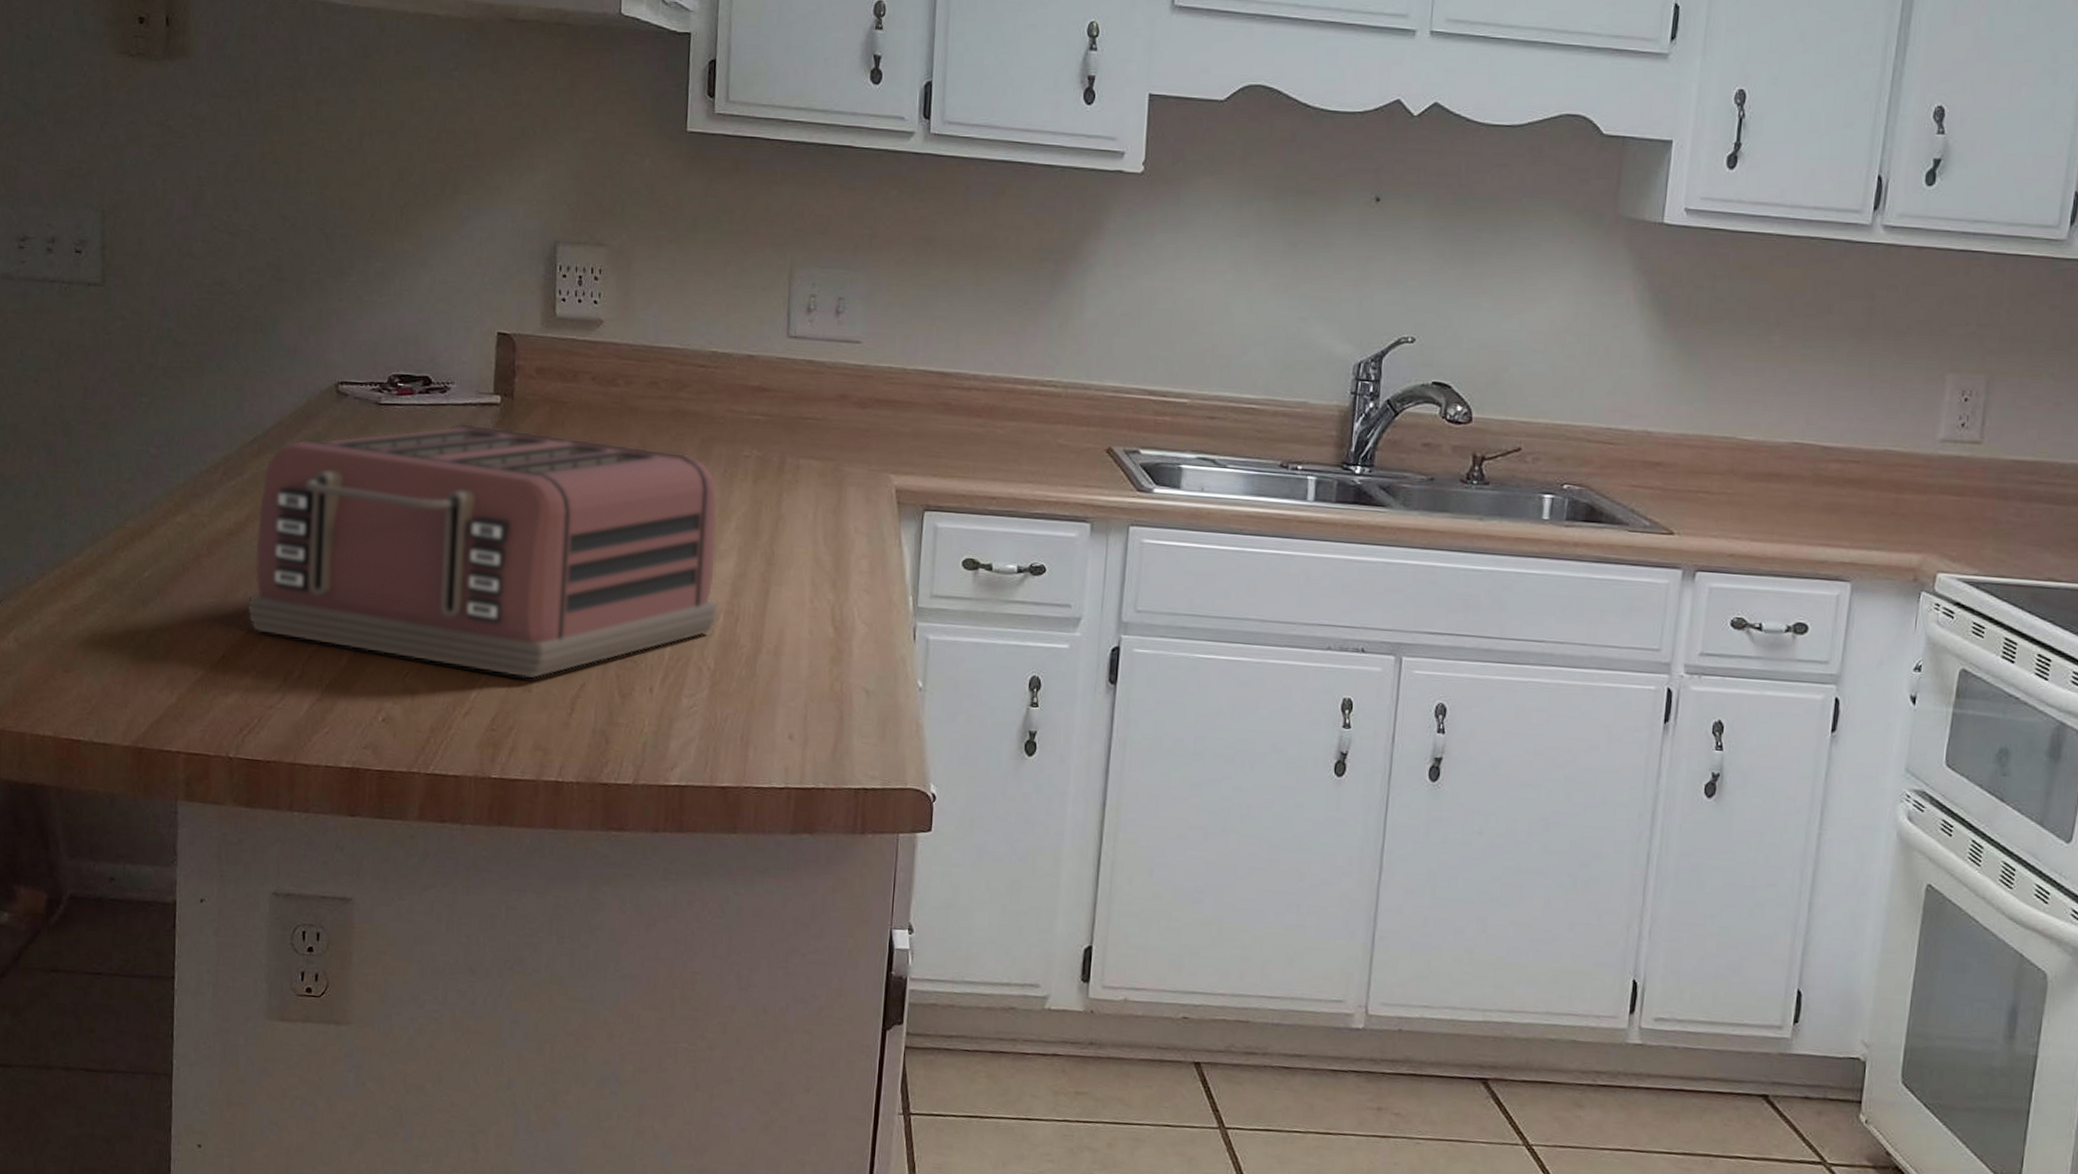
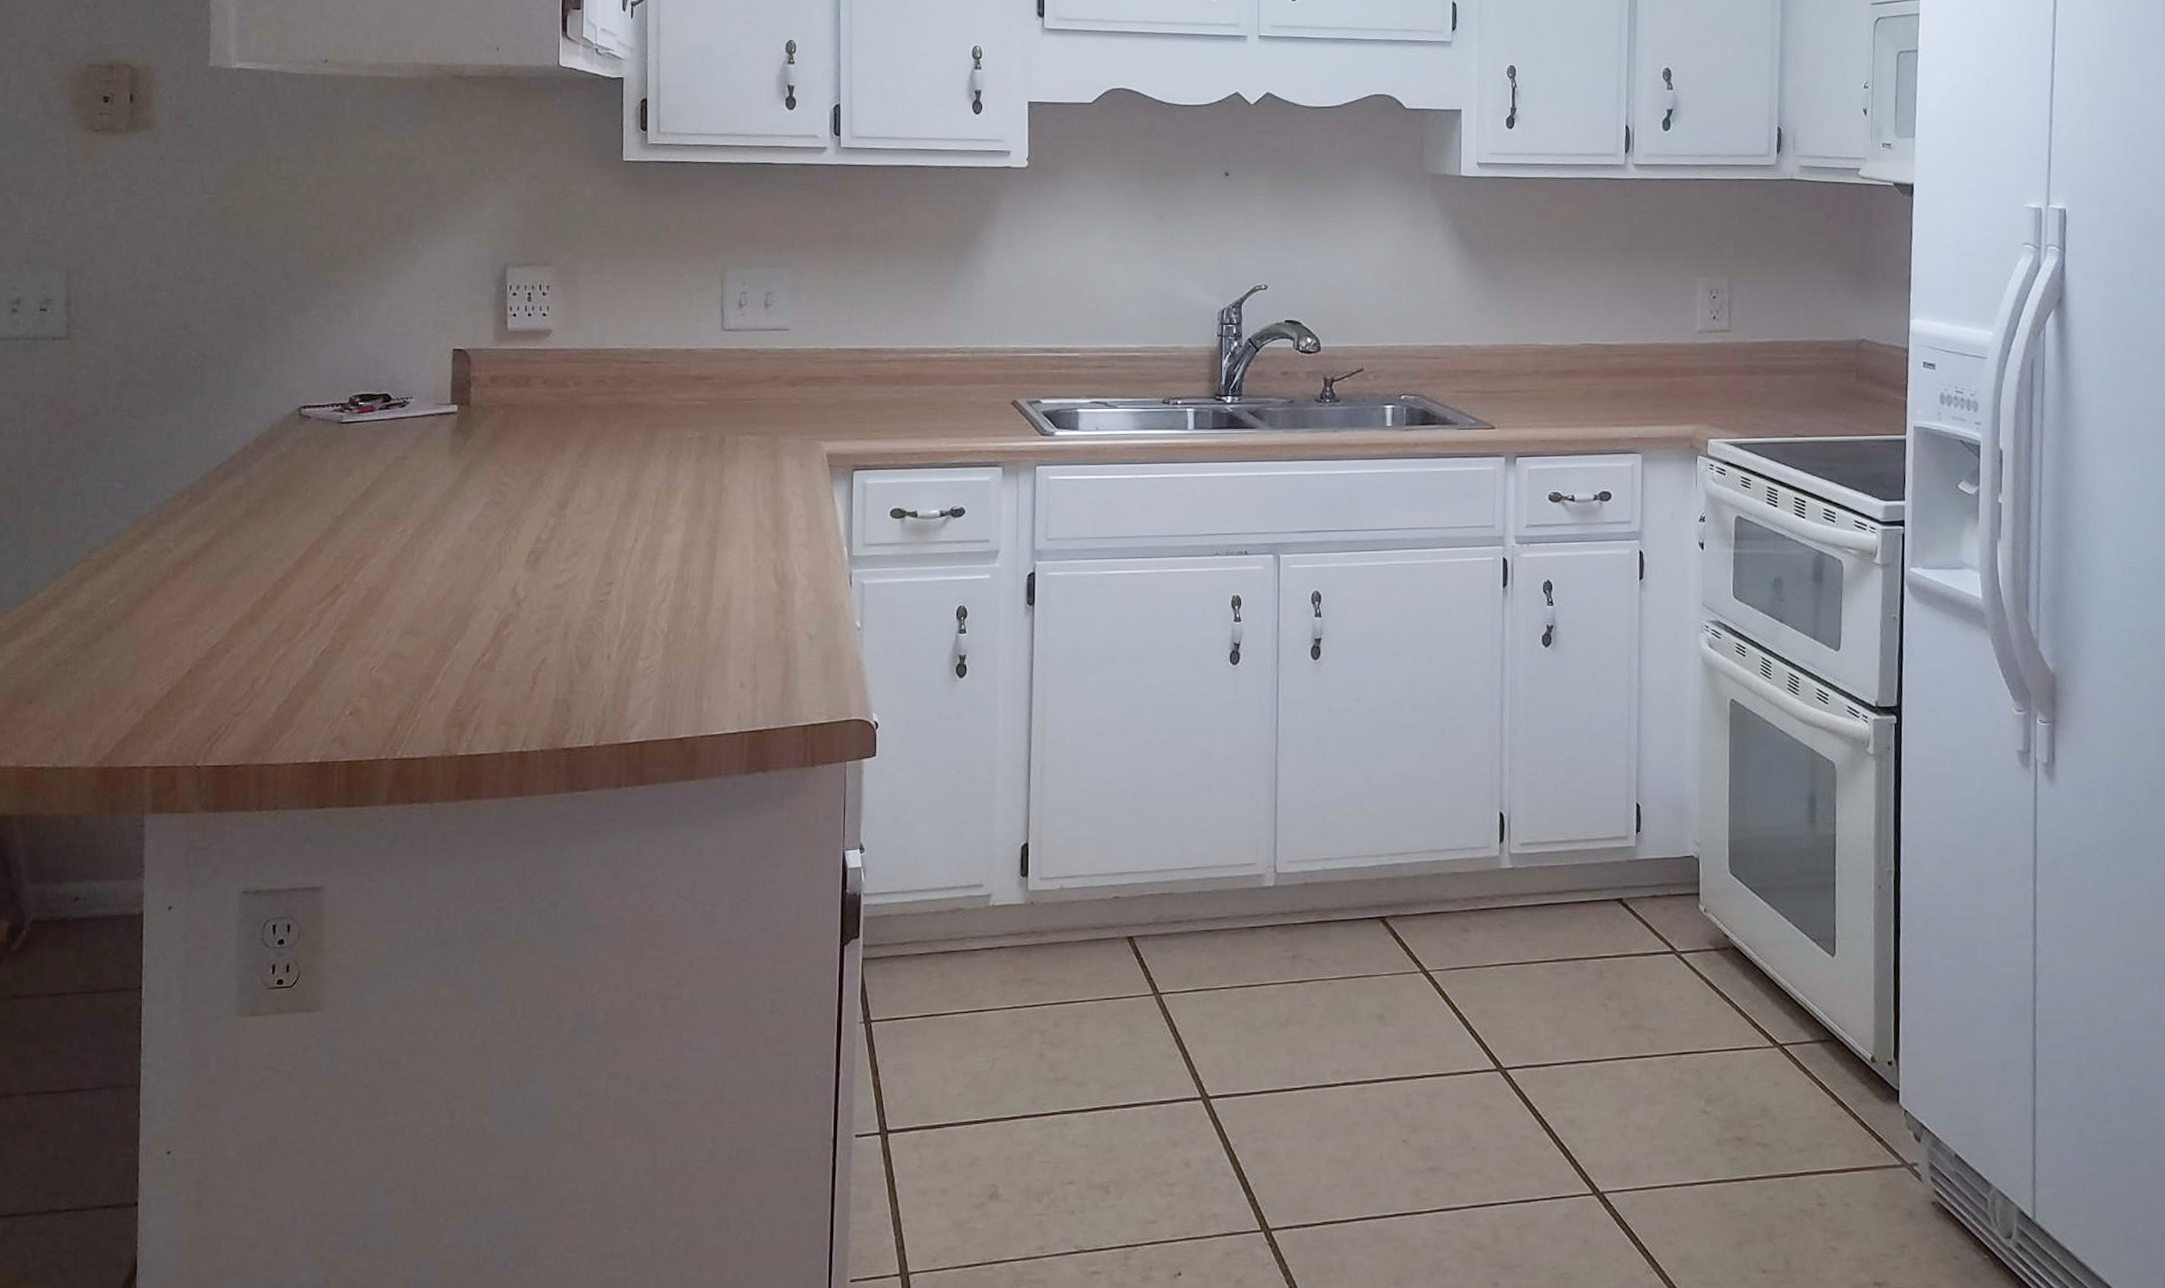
toaster: present [247,423,718,679] -> none [214,433,669,659]

